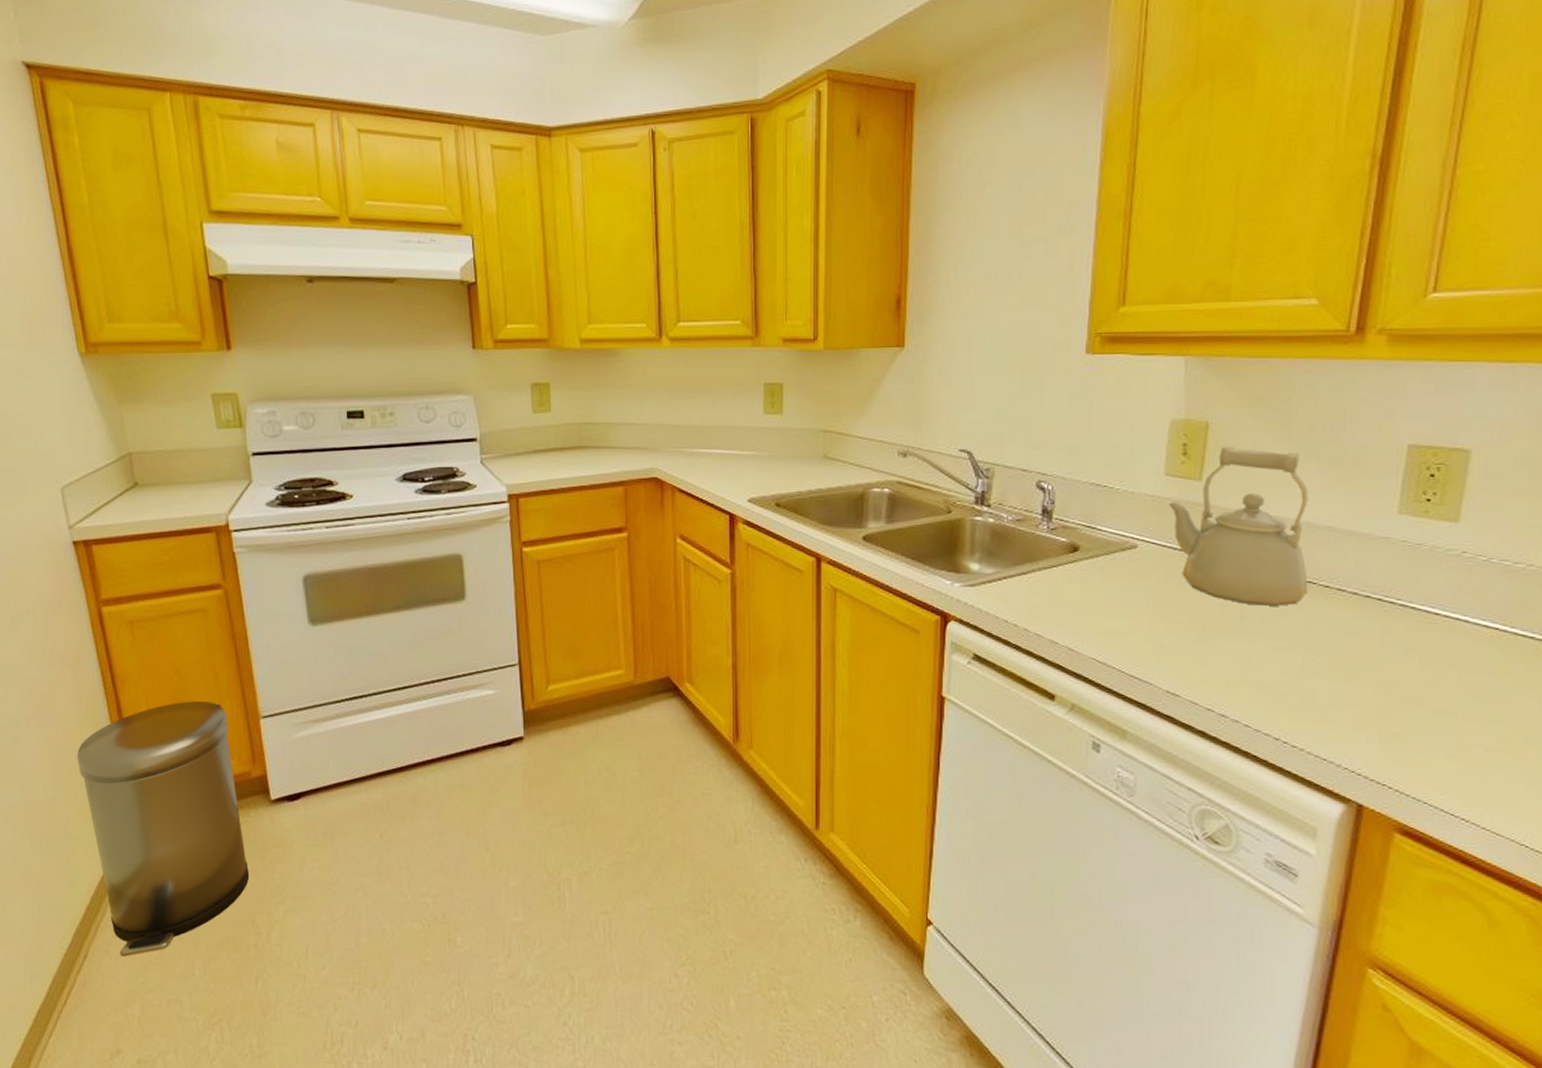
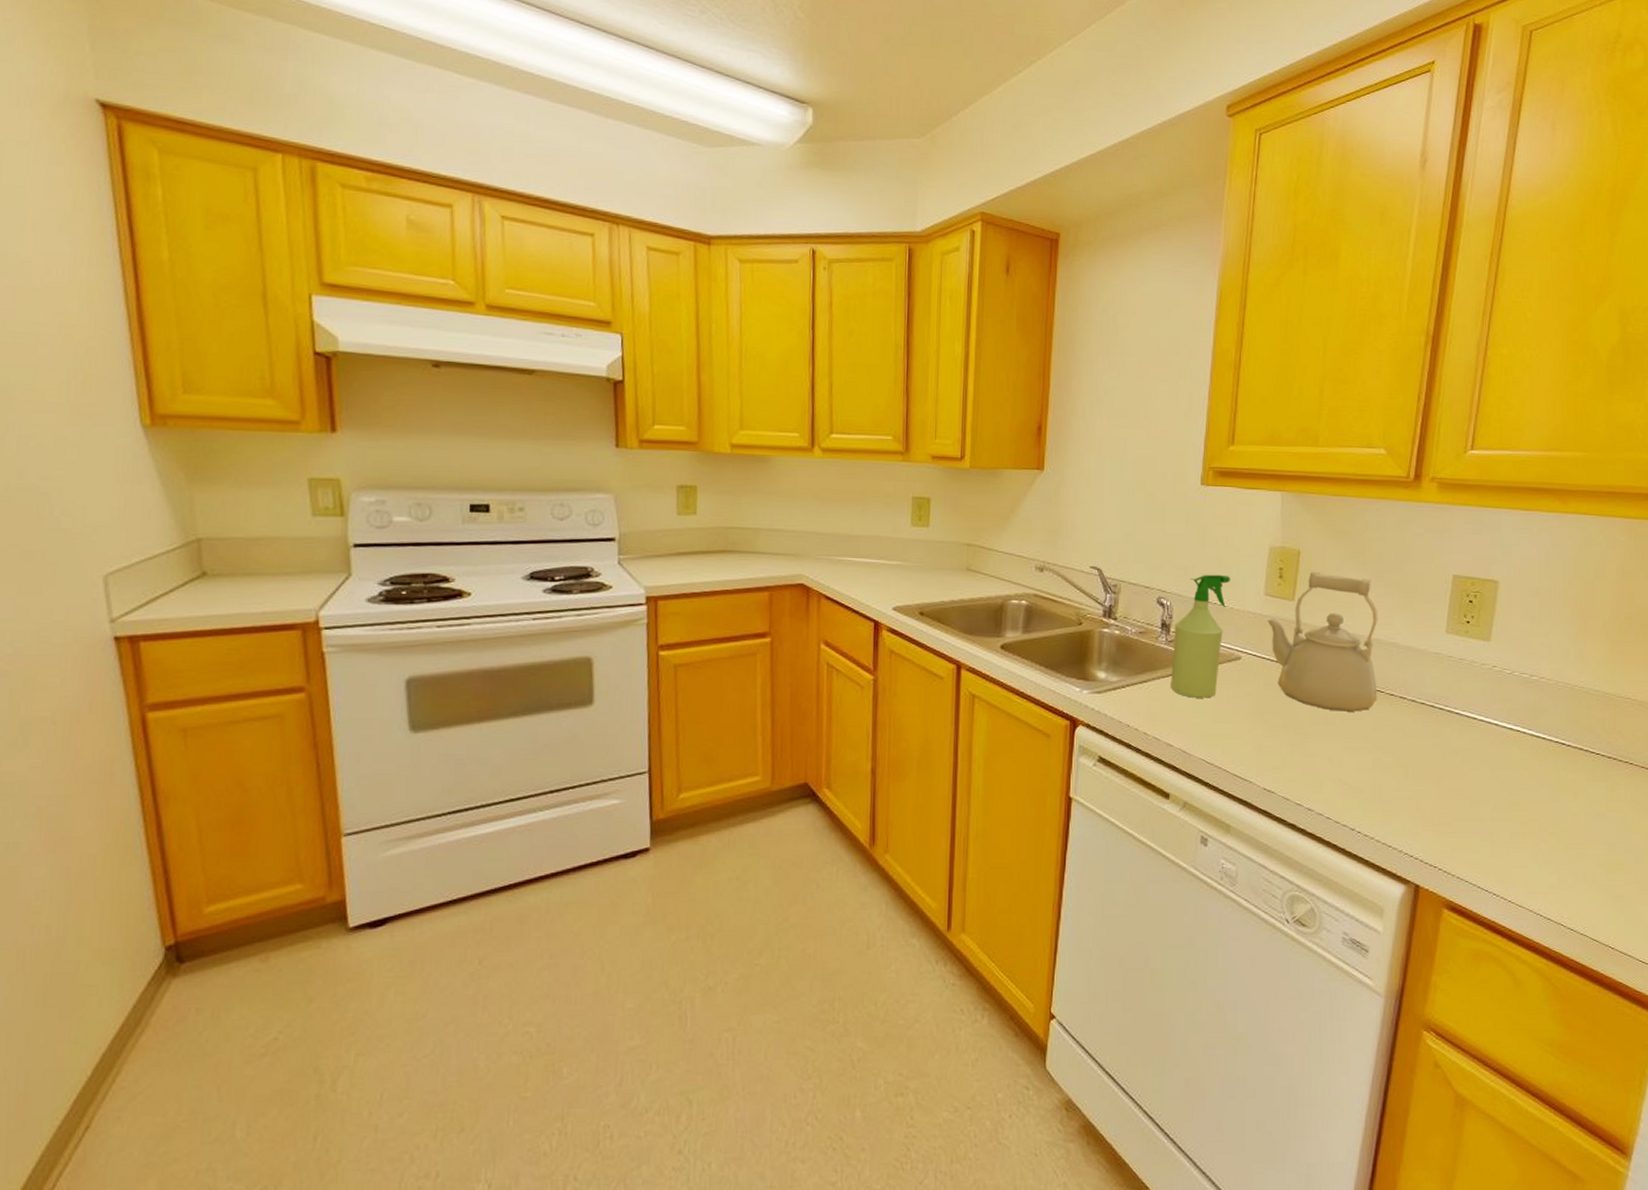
pedal bin: present [77,701,248,957] -> none [97,819,315,1123]
spray bottle: none [1054,453,1123,591] -> present [1171,574,1230,698]

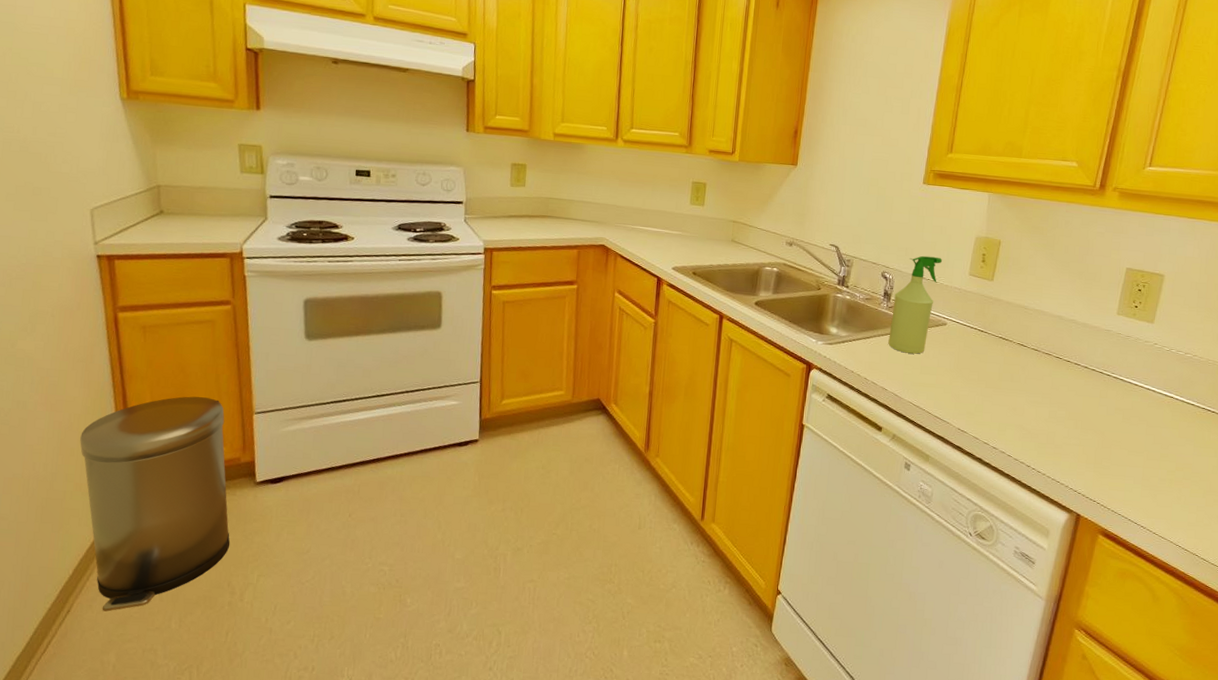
pedal bin: none [97,819,315,1123] -> present [80,396,230,612]
kettle: present [1267,571,1378,712] -> none [970,258,1062,373]

